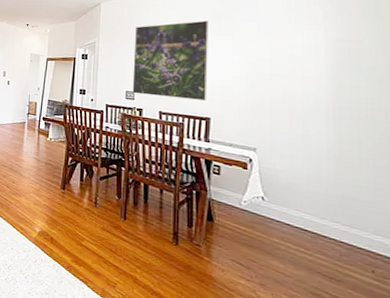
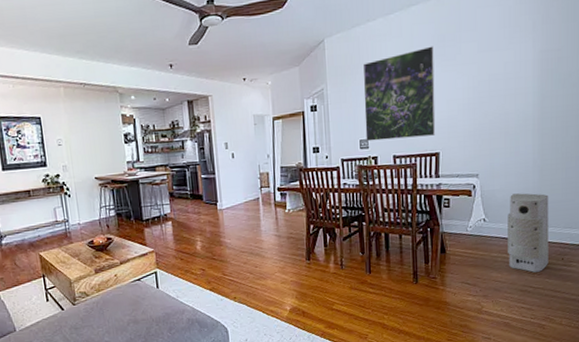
air purifier: none [293,178,352,278] -> present [507,193,549,273]

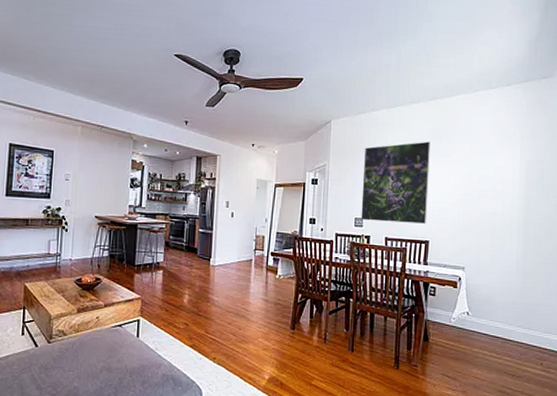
air purifier: present [507,193,549,273] -> none [489,291,530,374]

